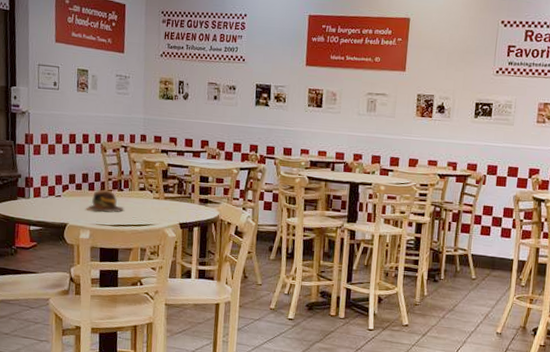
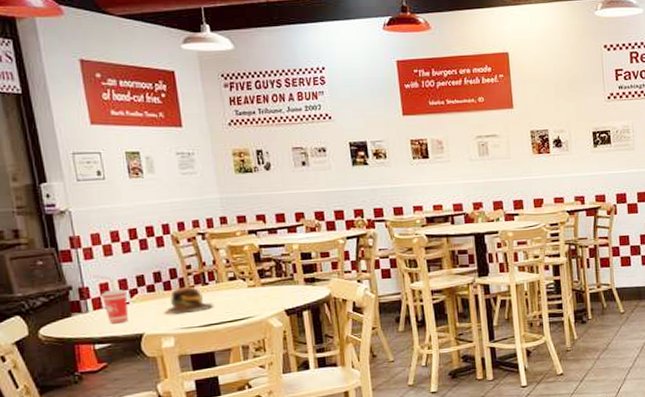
beverage cup: none [37,168,61,212] -> present [92,275,128,324]

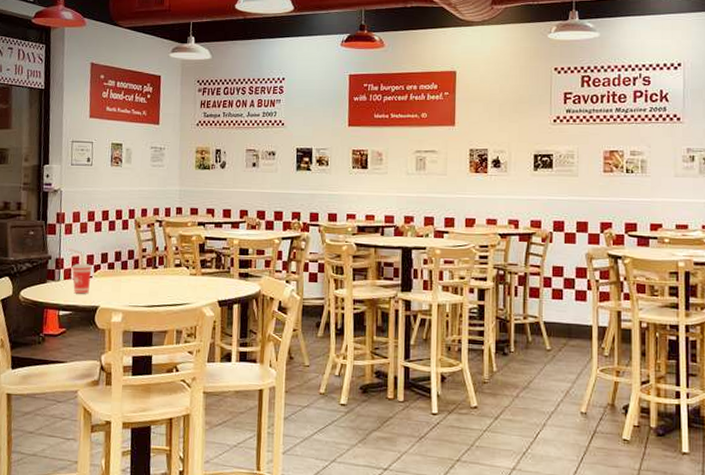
burger: present [164,286,213,315] -> none [118,267,159,293]

